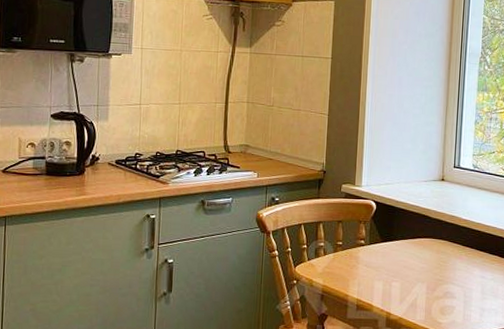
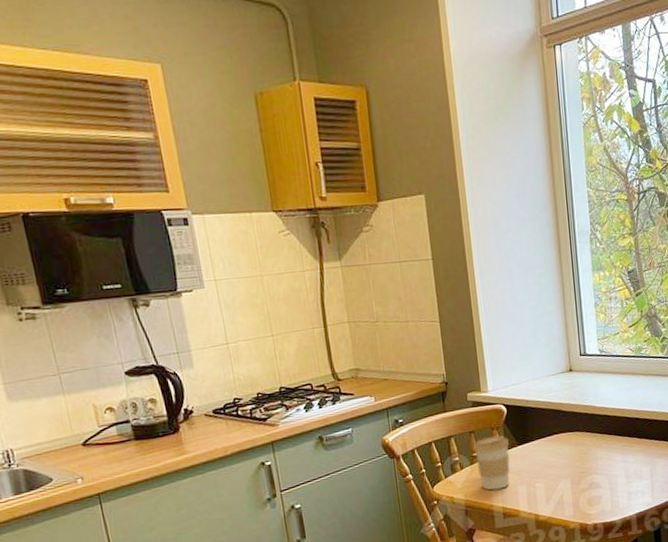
coffee cup: none [338,228,373,281] -> present [473,435,510,490]

